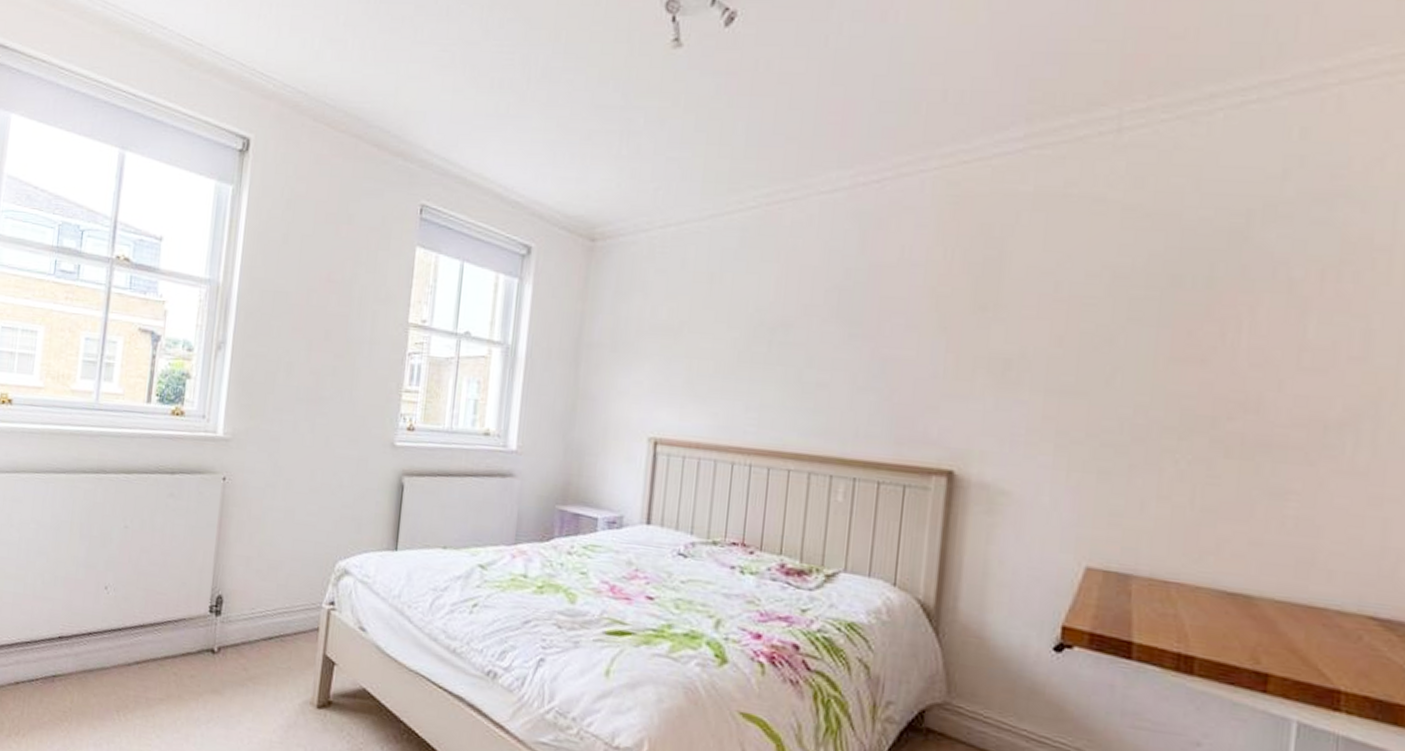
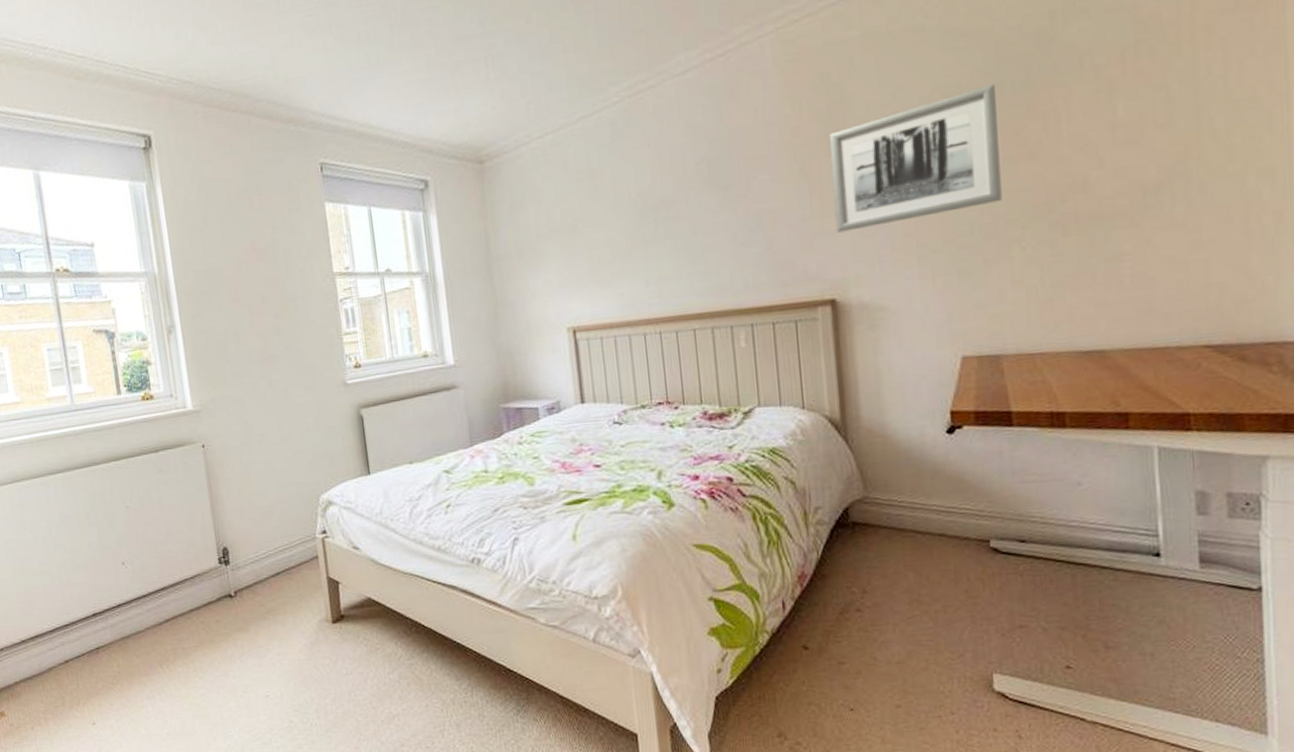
wall art: none [968,273,1173,404] -> present [829,83,1002,233]

